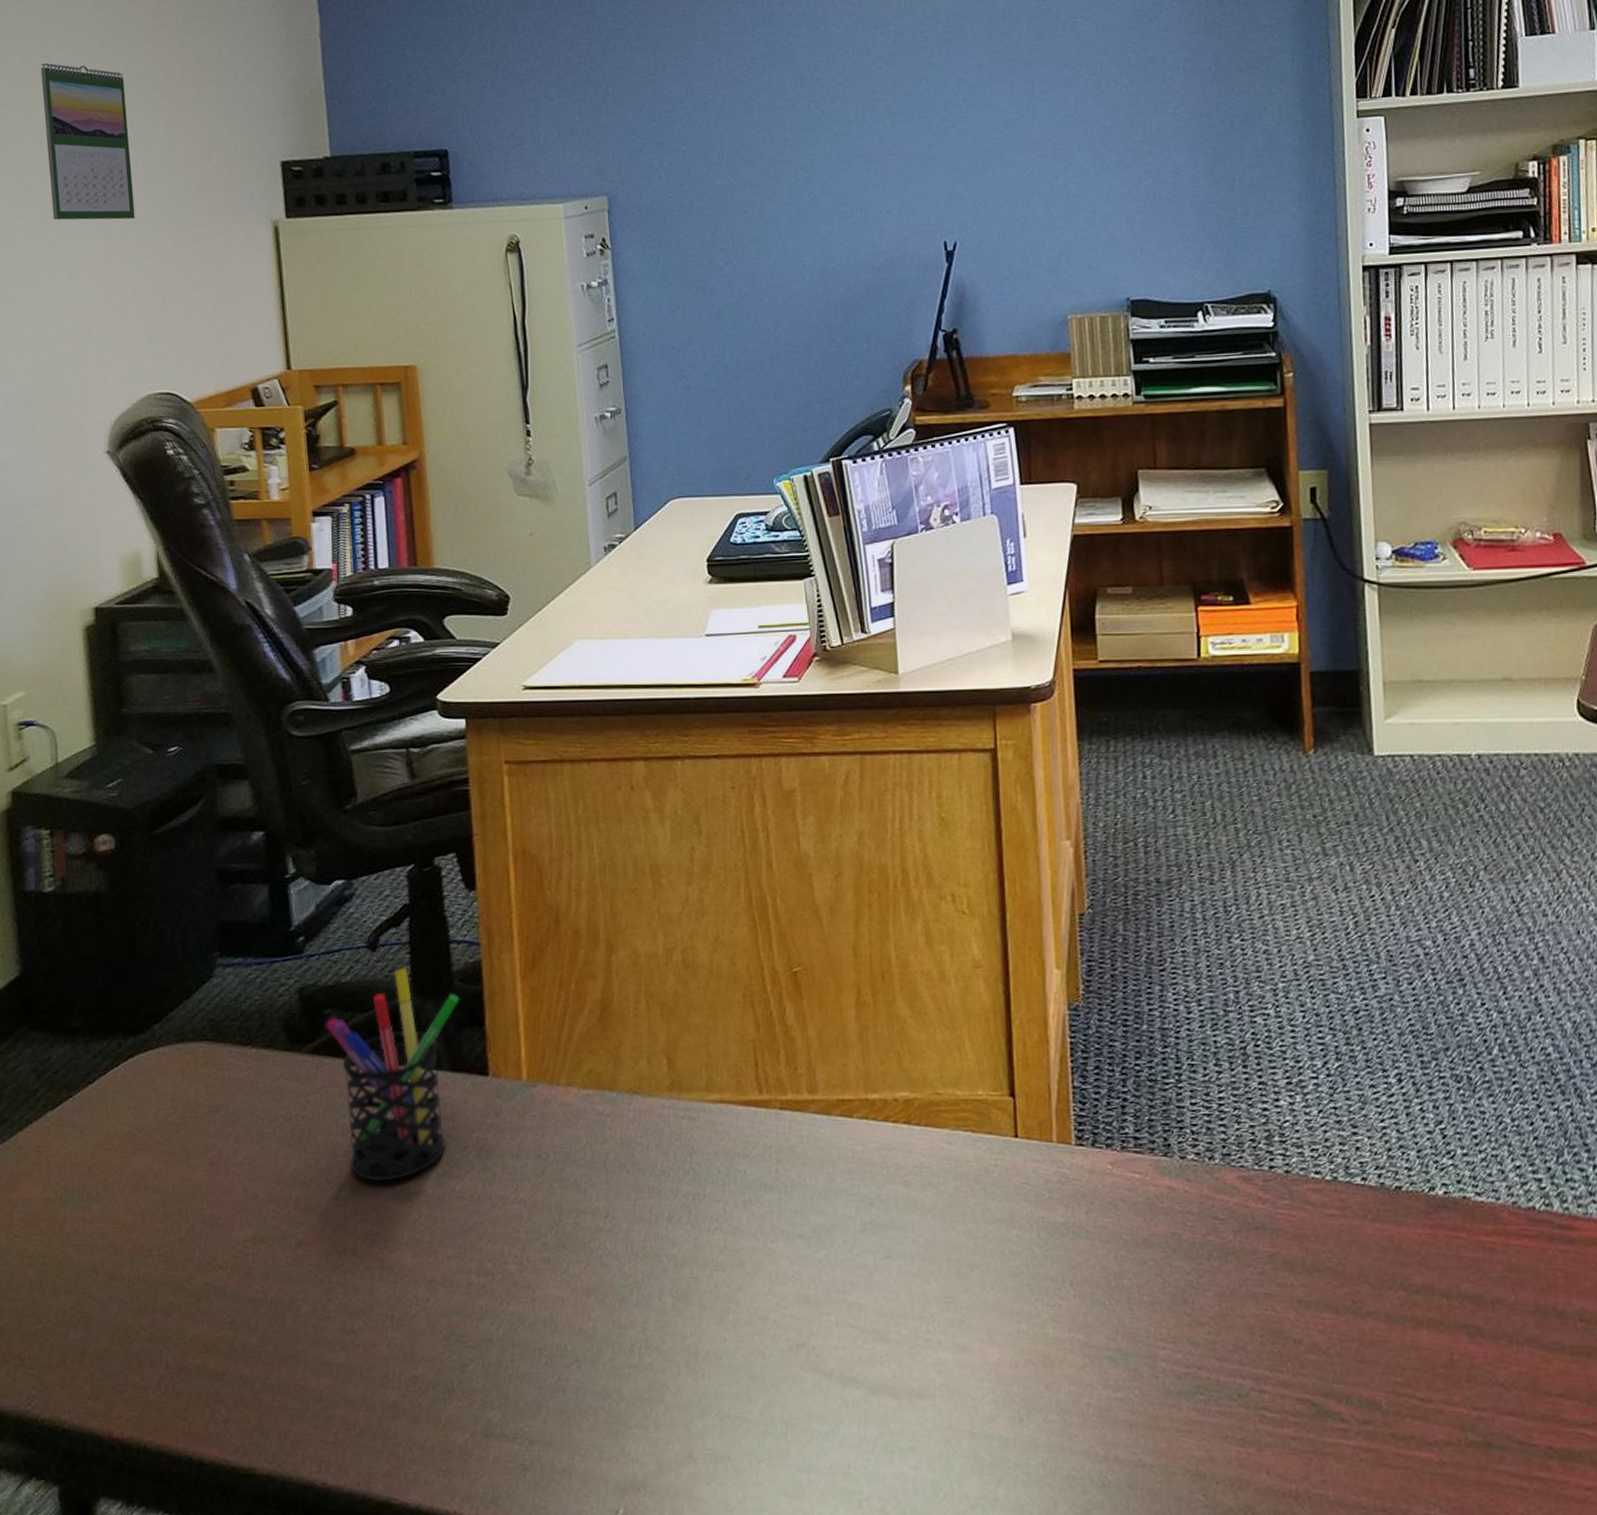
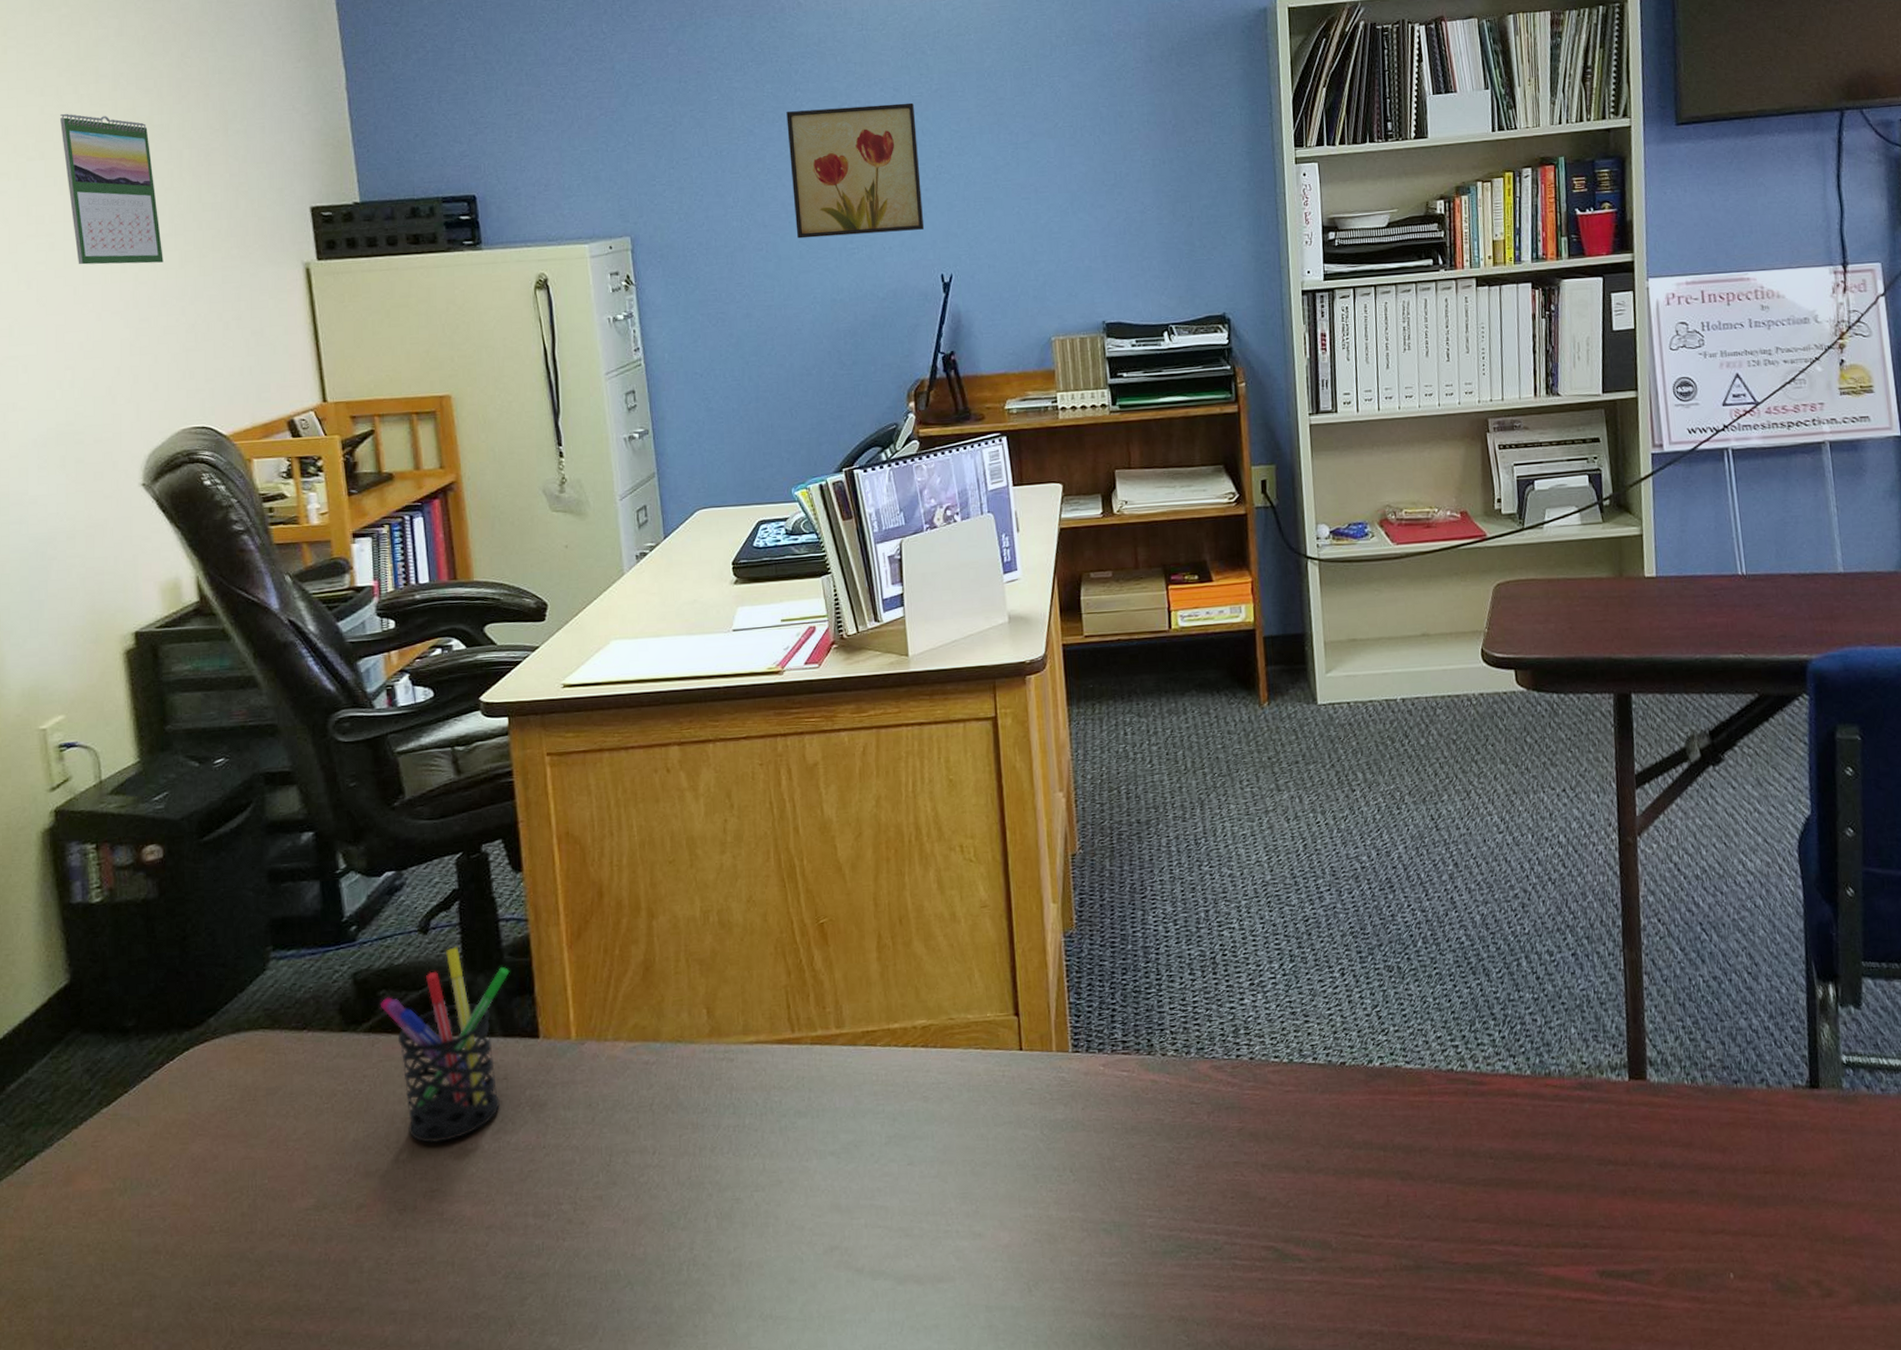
wall art: none [777,48,927,200] -> present [786,102,925,239]

